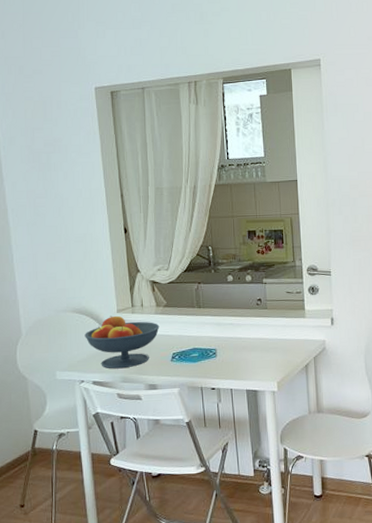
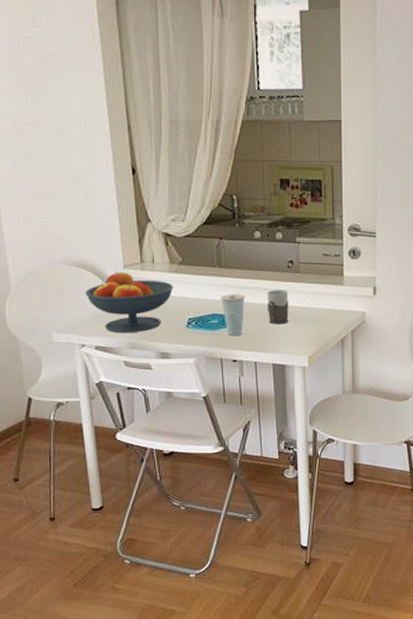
cup: none [200,330,221,367] -> present [221,294,246,336]
mug: none [240,324,259,355] -> present [267,290,289,325]

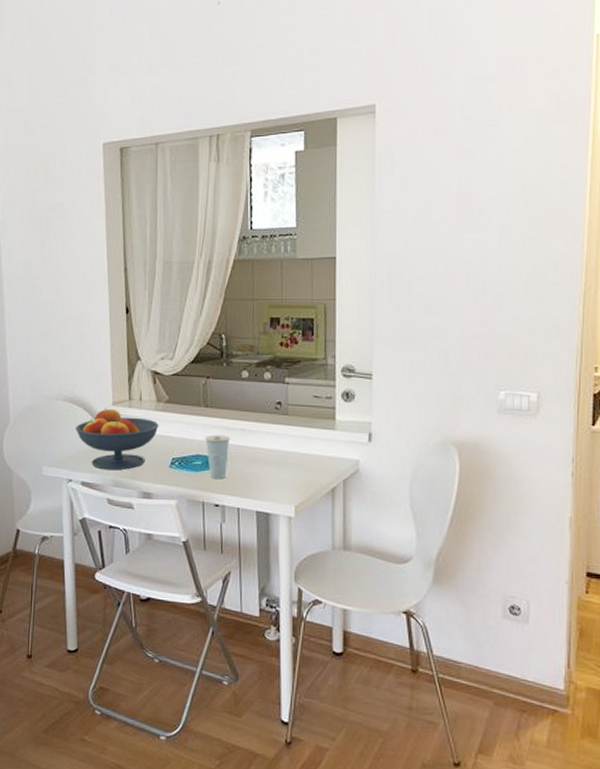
mug: present [267,290,289,325] -> none [252,432,276,470]

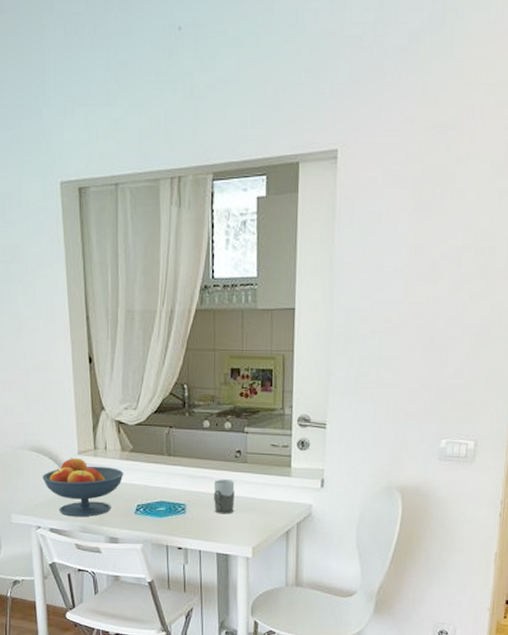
cup: present [205,435,231,480] -> none [168,482,193,524]
mug: none [252,432,276,470] -> present [213,479,235,514]

